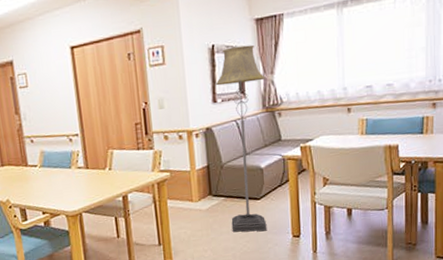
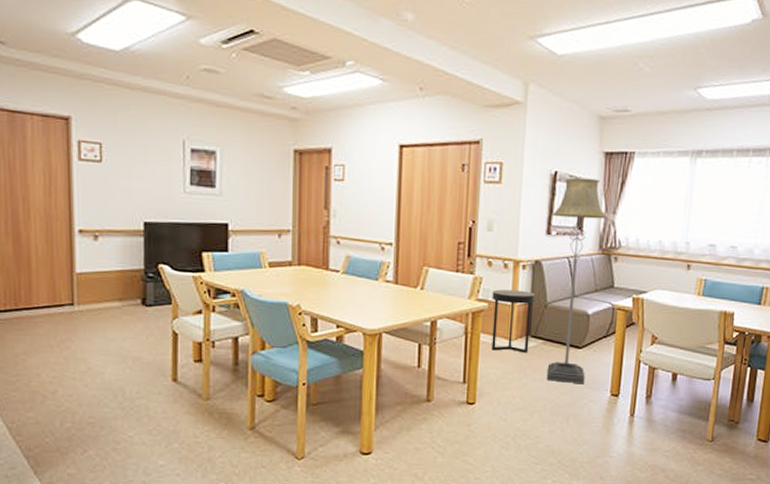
side table: none [172,156,212,214] -> present [491,289,535,353]

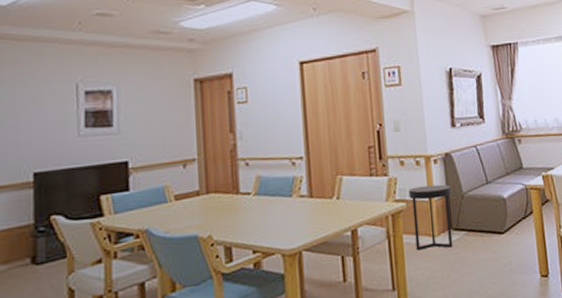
floor lamp: present [546,177,607,385] -> none [453,70,514,273]

